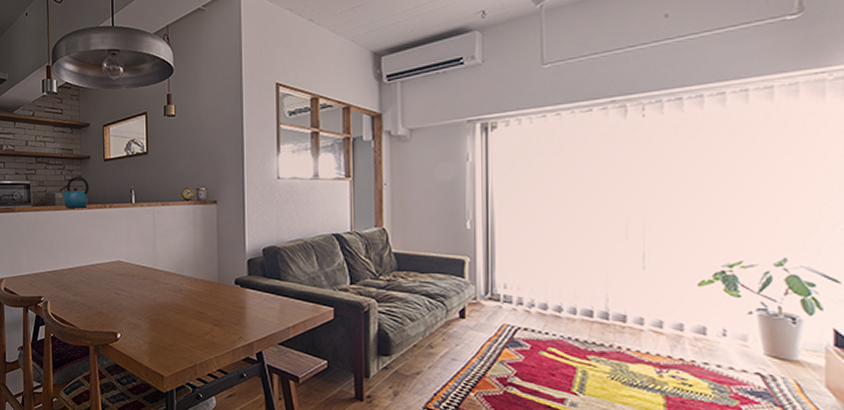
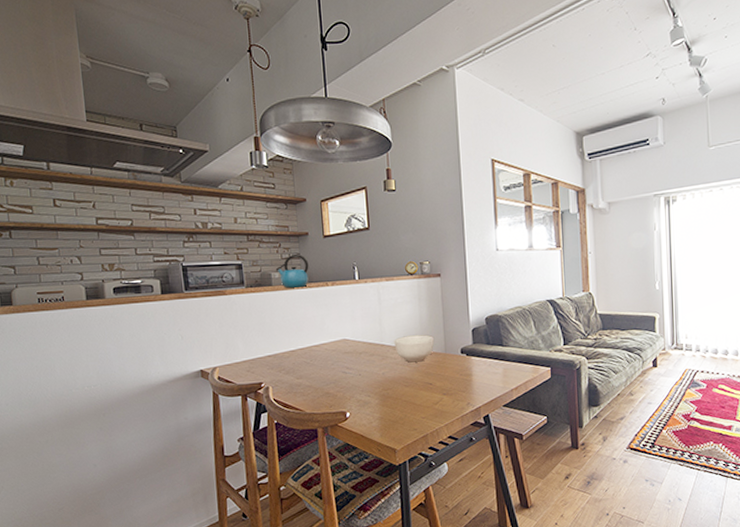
bowl: none [167,262,208,290] -> present [394,334,435,363]

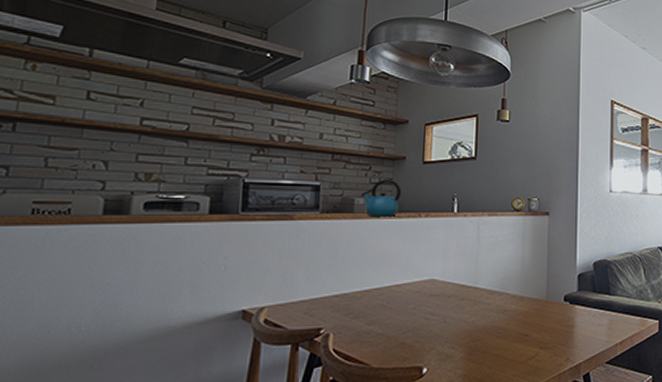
bowl: present [394,334,435,363] -> none [490,278,536,310]

